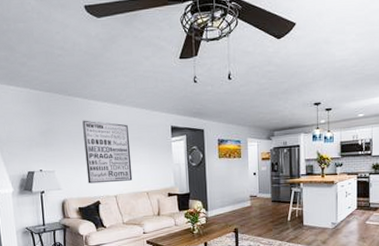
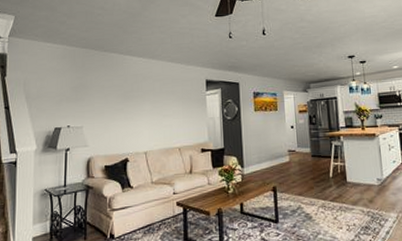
wall art: present [82,120,133,184] -> none [116,74,165,140]

